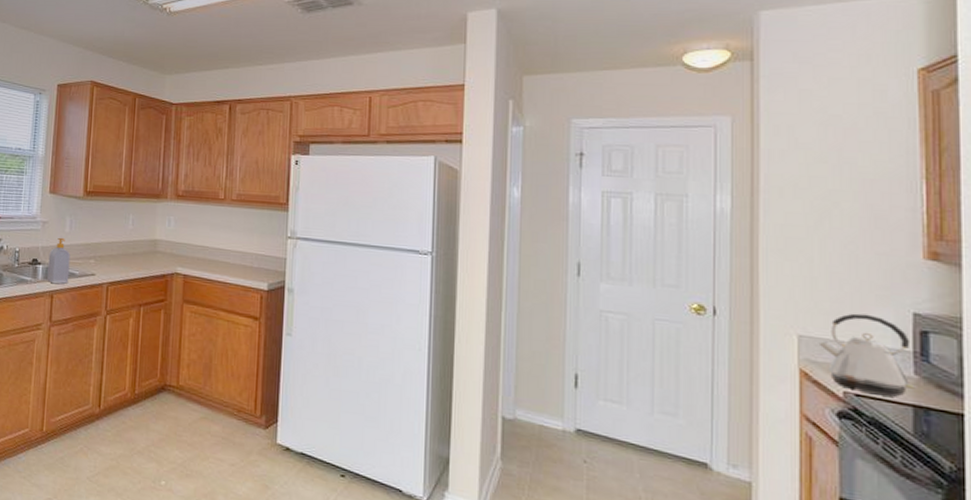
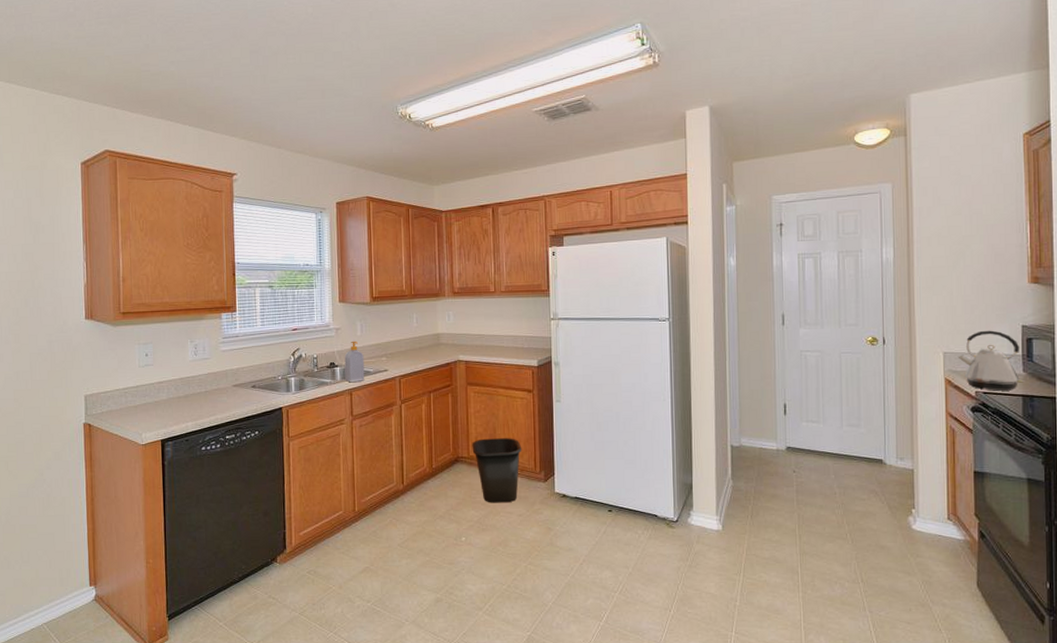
waste bin: none [182,367,242,447] -> present [472,438,522,503]

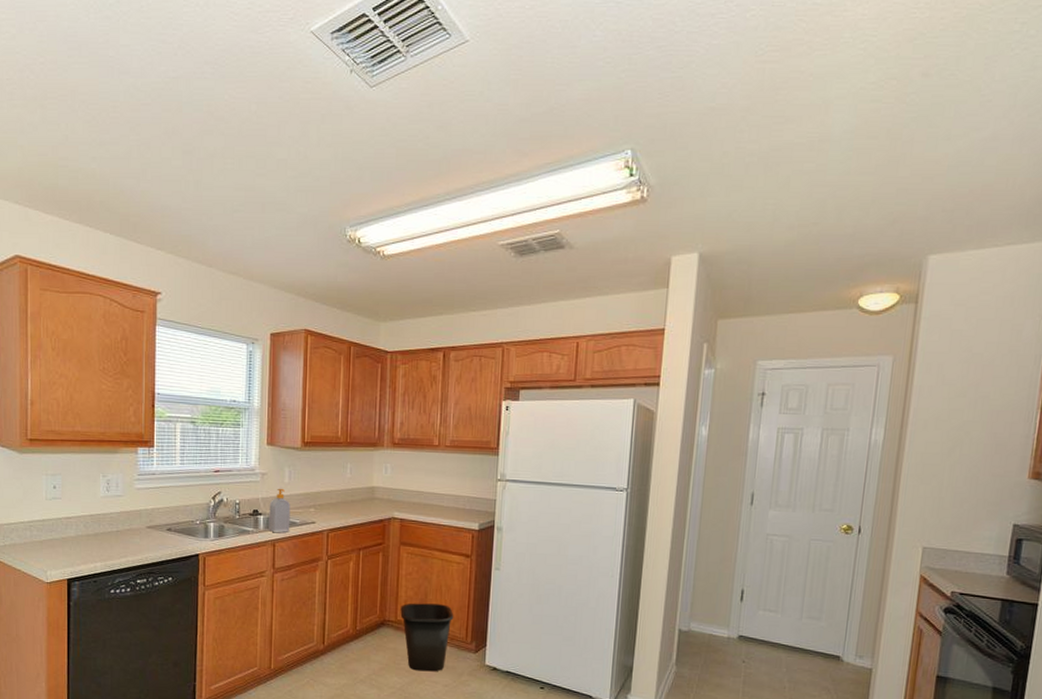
kettle: present [957,330,1025,391] -> none [937,526,1008,594]

